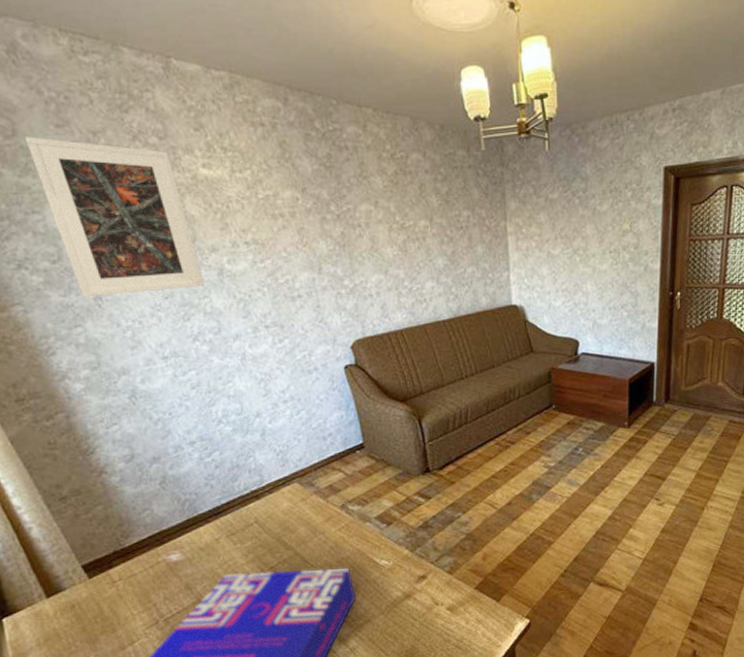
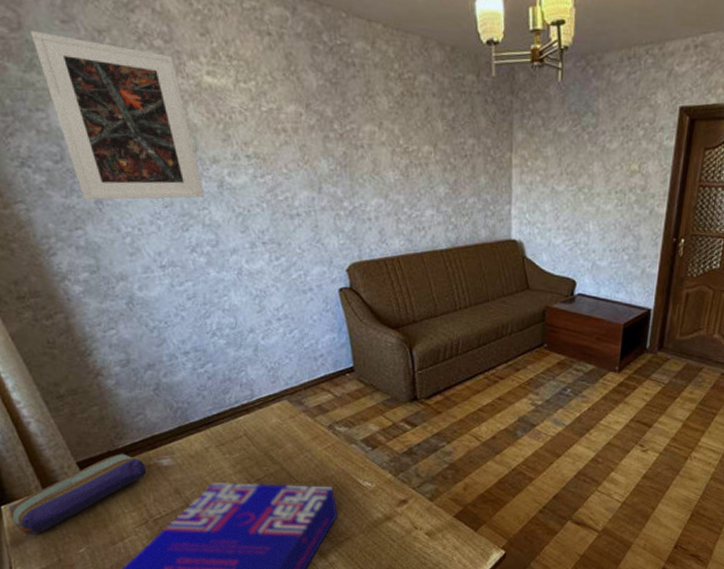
pencil case: none [12,552,156,647] -> present [10,453,147,535]

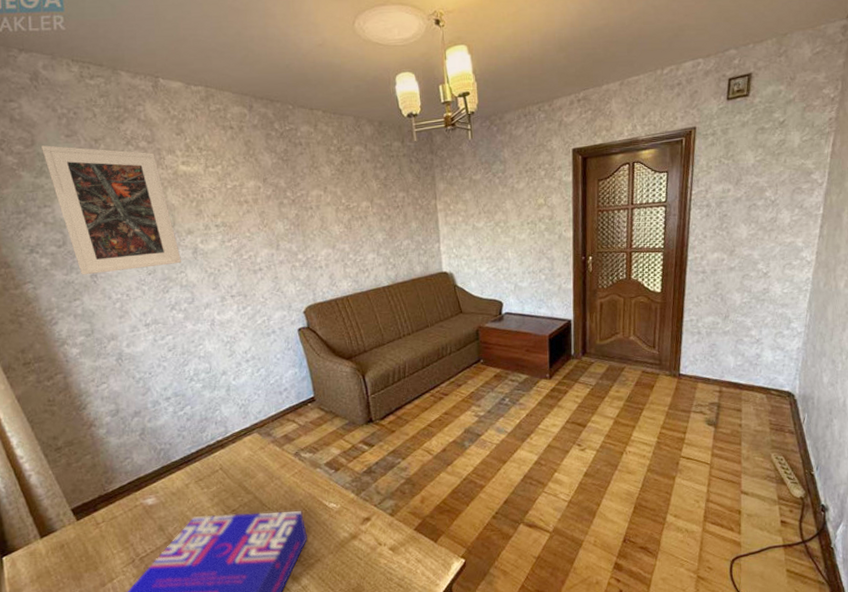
pencil case: present [10,453,147,535] -> none [10,496,134,583]

